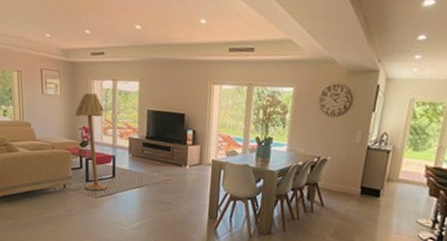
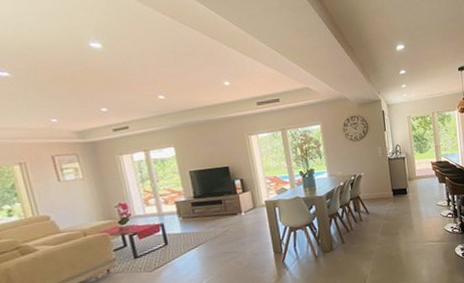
floor lamp: present [76,93,107,191] -> none [106,167,161,266]

